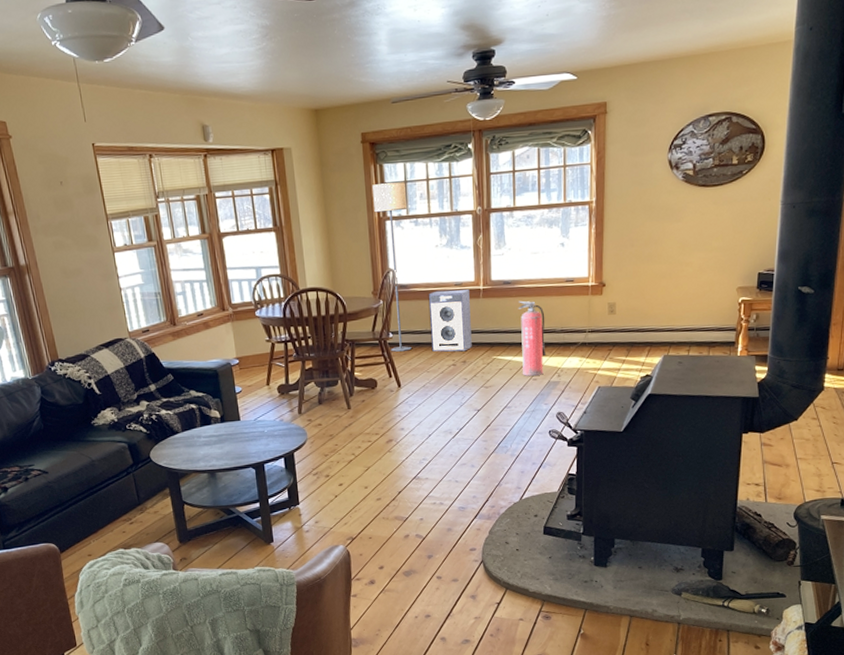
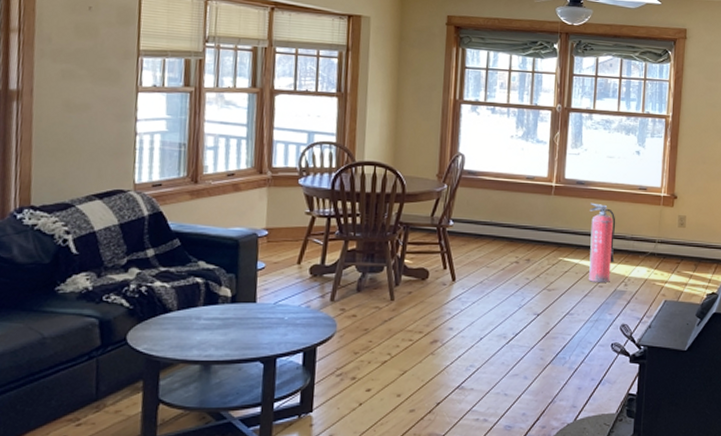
floor lamp: present [373,181,412,352] -> none [450,66,488,242]
speaker: present [428,289,472,352] -> none [494,182,541,249]

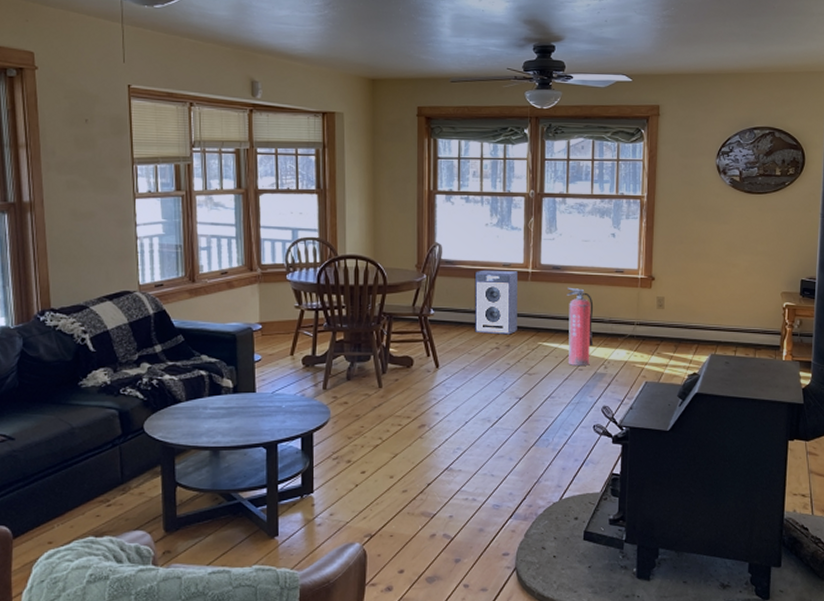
speaker: none [494,182,541,249] -> present [474,270,517,335]

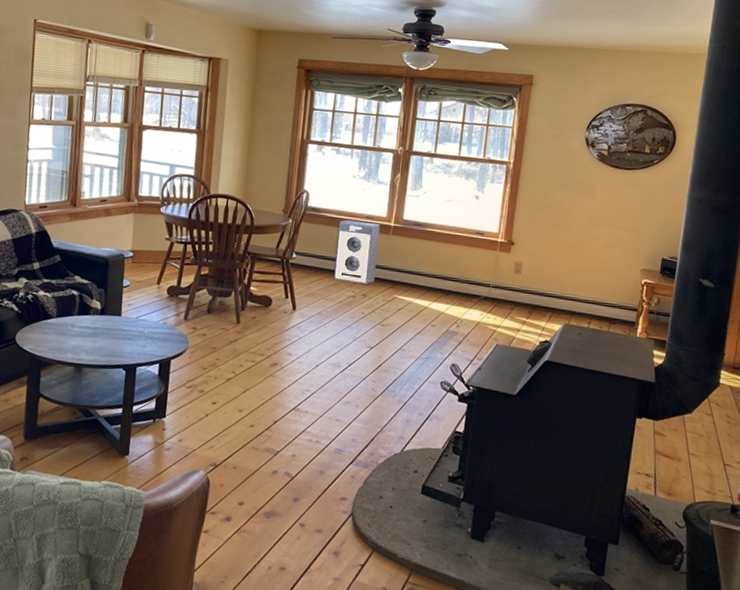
fire extinguisher: present [566,287,594,366] -> none [421,244,452,322]

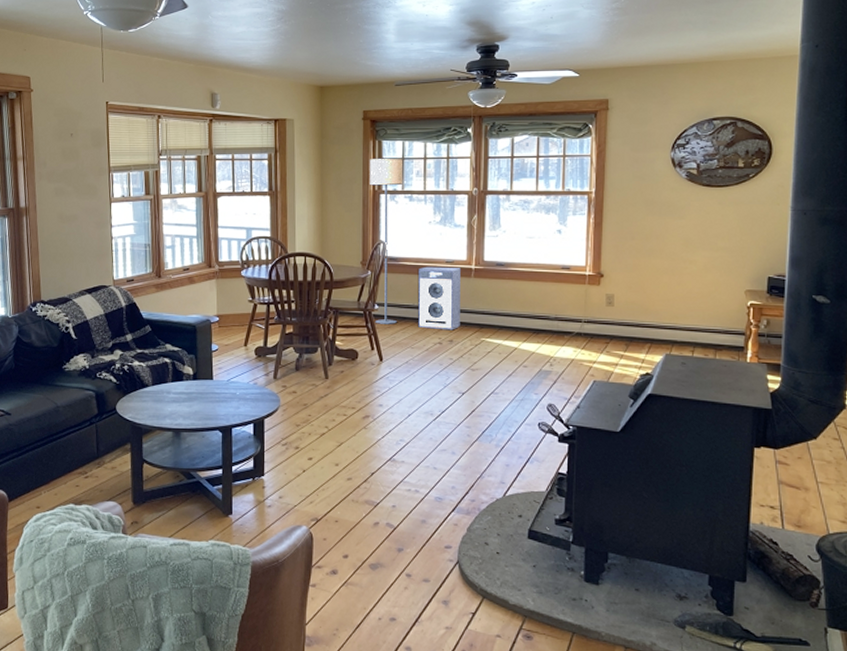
floor lamp: none [292,107,334,274] -> present [370,158,404,324]

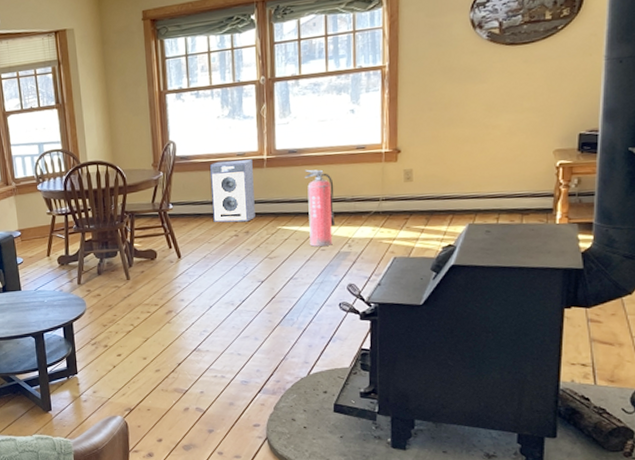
floor lamp: present [370,158,404,324] -> none [153,54,192,223]
fire extinguisher: none [510,284,539,363] -> present [304,169,336,247]

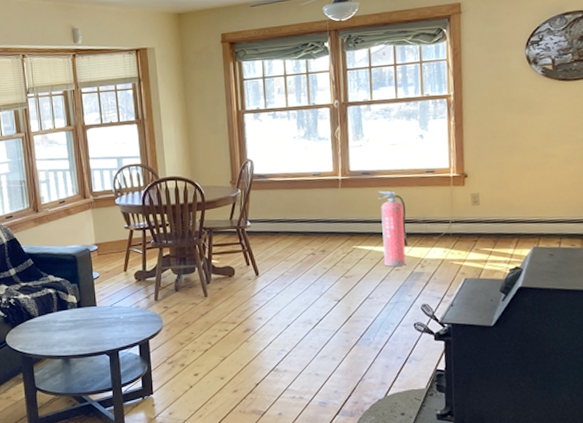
speaker: present [209,159,255,223] -> none [286,179,331,241]

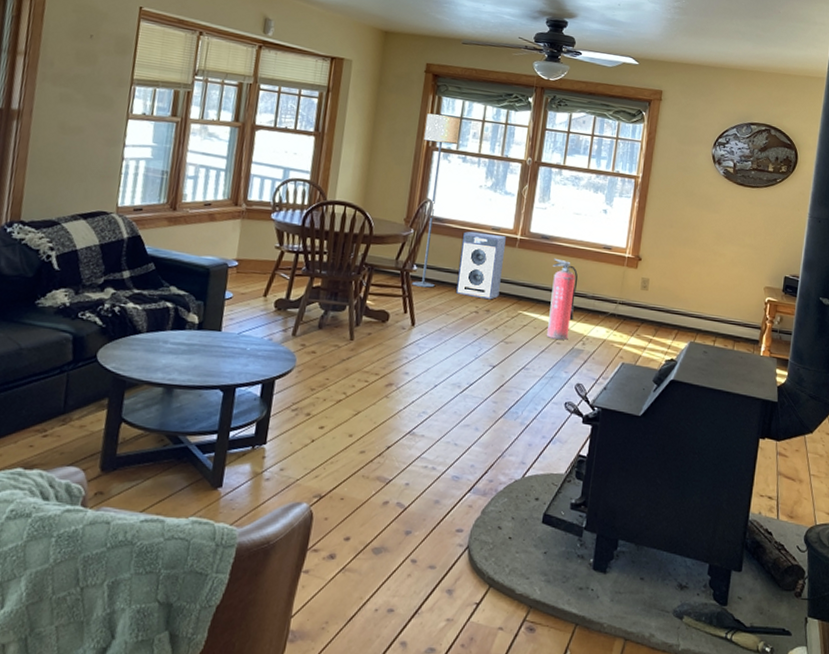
floor lamp: none [232,77,270,240] -> present [412,113,462,288]
speaker: none [286,179,331,241] -> present [455,231,506,300]

